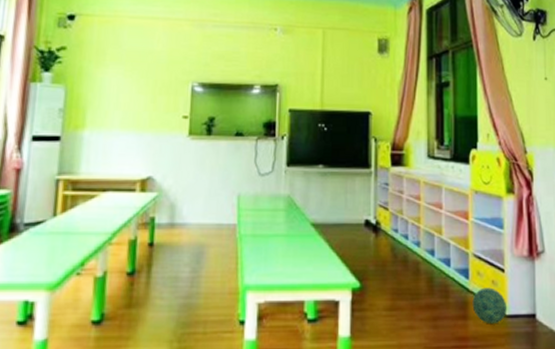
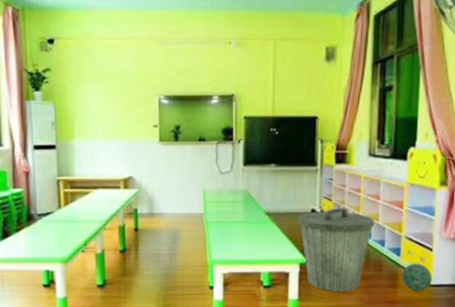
trash can: none [350,218,438,327] -> present [298,208,375,292]

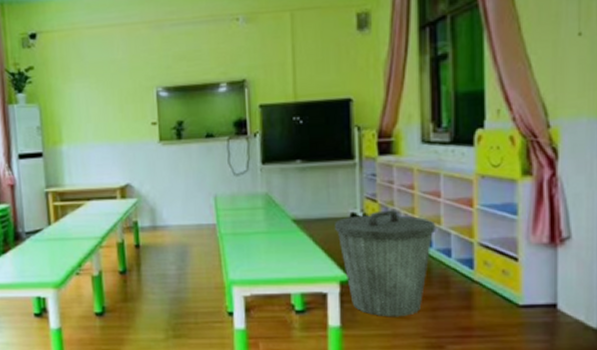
ball: present [402,263,433,291] -> none [478,277,521,313]

